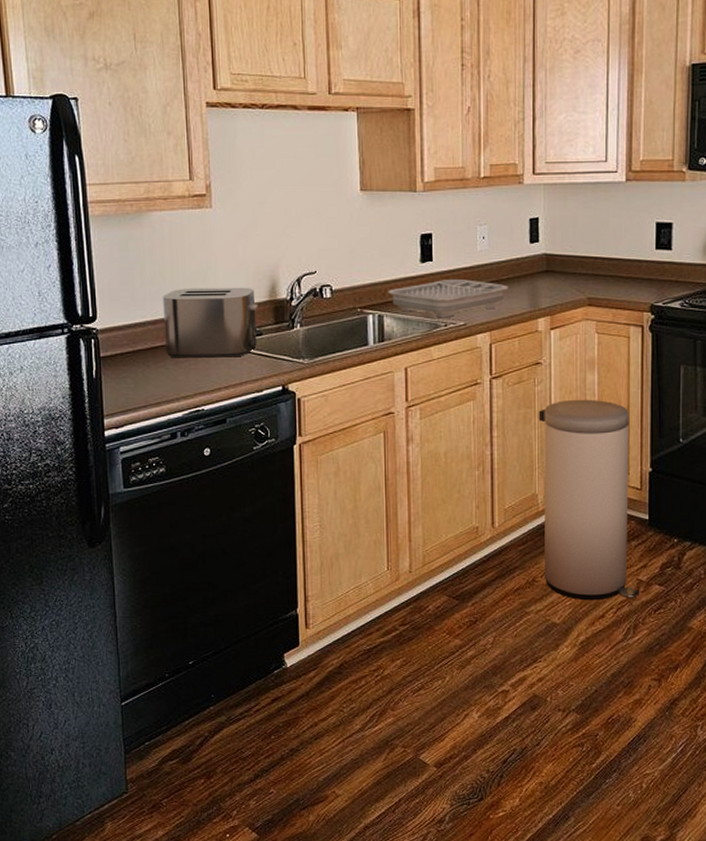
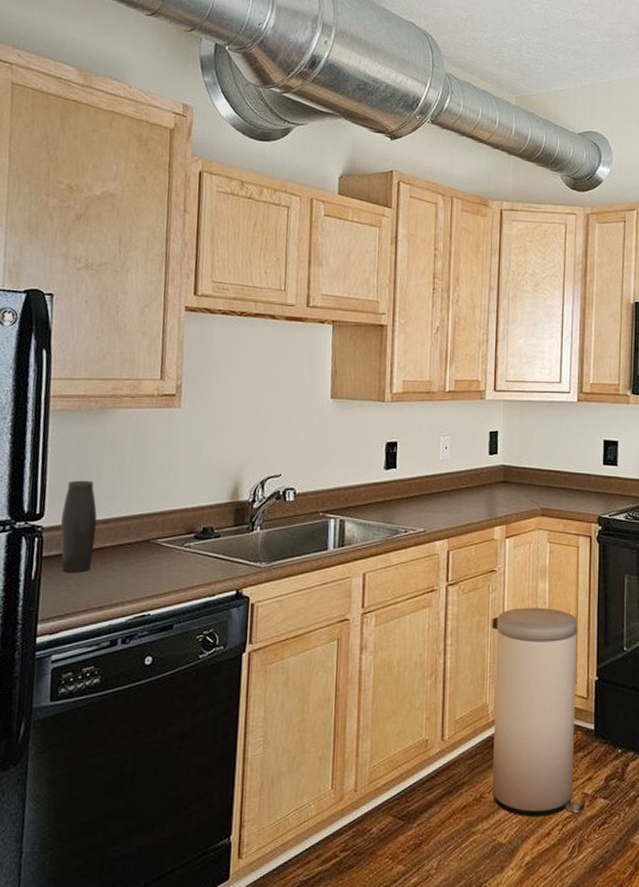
vase: none [113,283,146,372] -> present [60,480,98,573]
toaster: present [163,287,258,358] -> none [114,487,219,560]
dish rack: present [388,279,508,318] -> none [351,487,468,524]

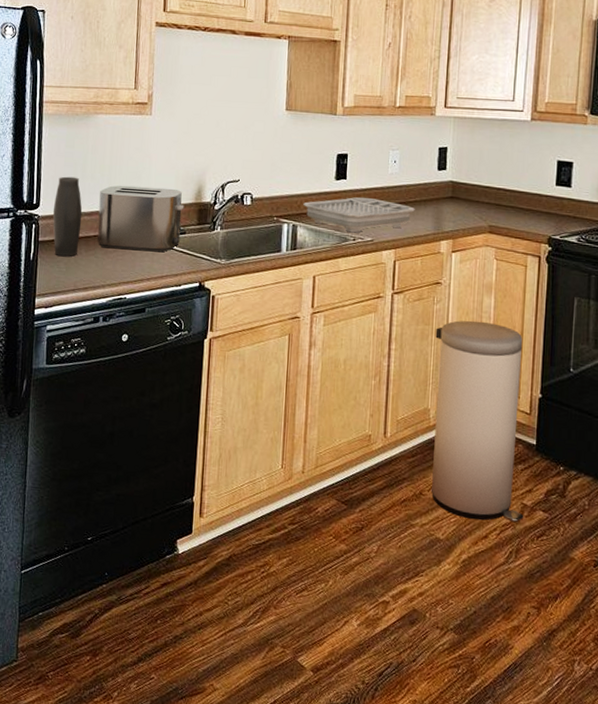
toaster: none [114,487,219,560] -> present [97,185,185,253]
dish rack: none [351,487,468,524] -> present [303,197,415,233]

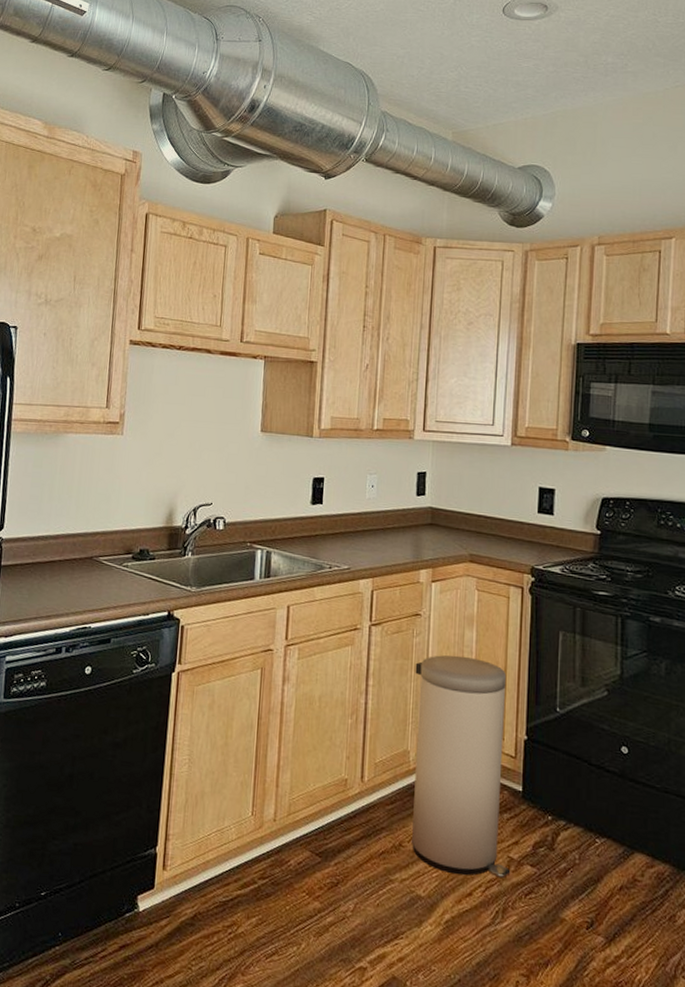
vase: present [53,176,83,257] -> none [16,497,48,583]
toaster: present [97,185,185,253] -> none [62,507,155,579]
dish rack: present [303,197,415,233] -> none [278,523,393,560]

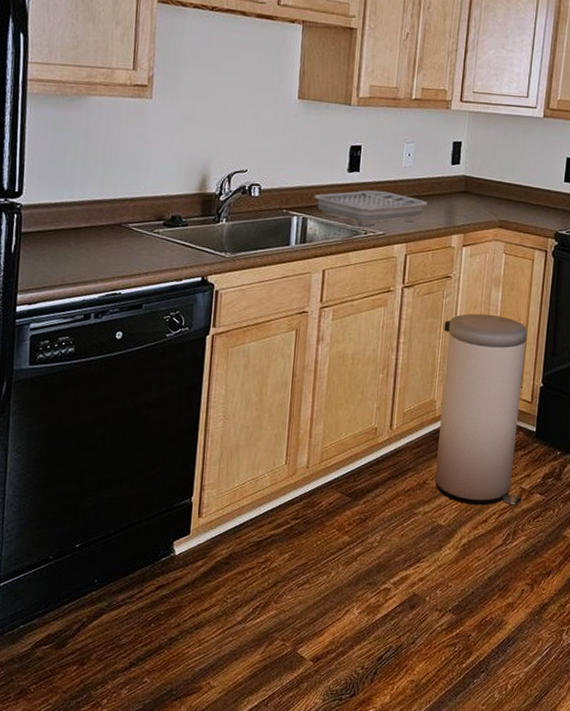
dish rack: none [278,523,393,560] -> present [314,190,428,226]

